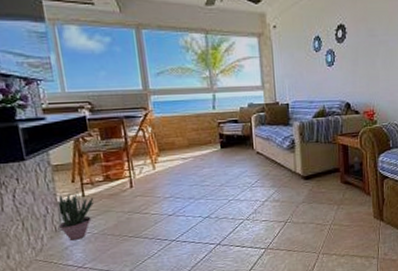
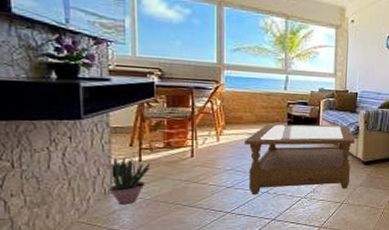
coffee table: none [180,139,292,221] -> present [245,124,355,195]

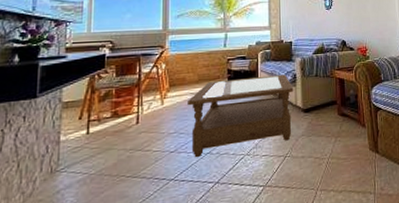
potted plant: present [109,155,151,204] -> none [55,128,98,183]

